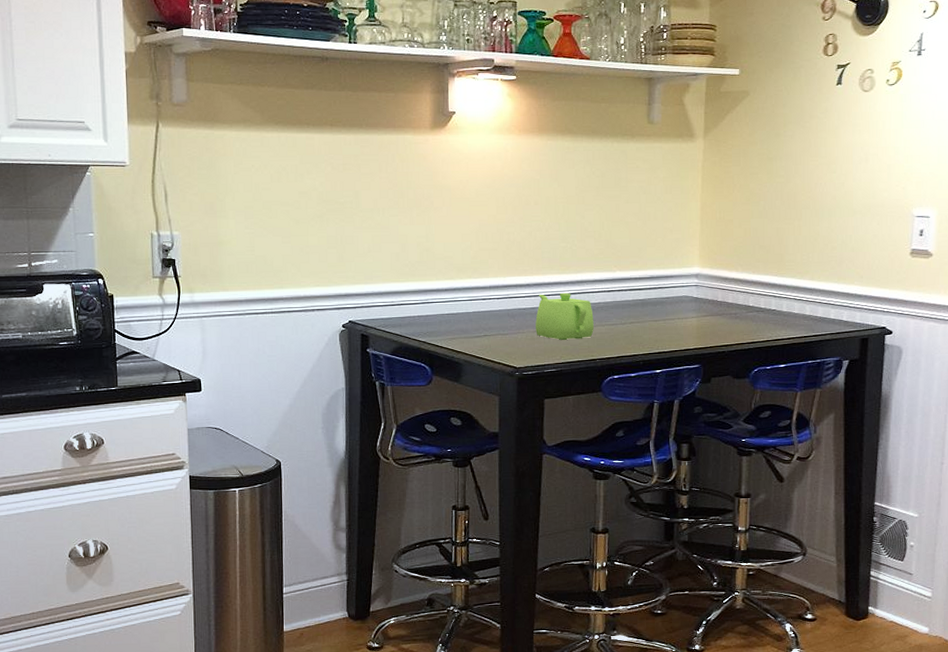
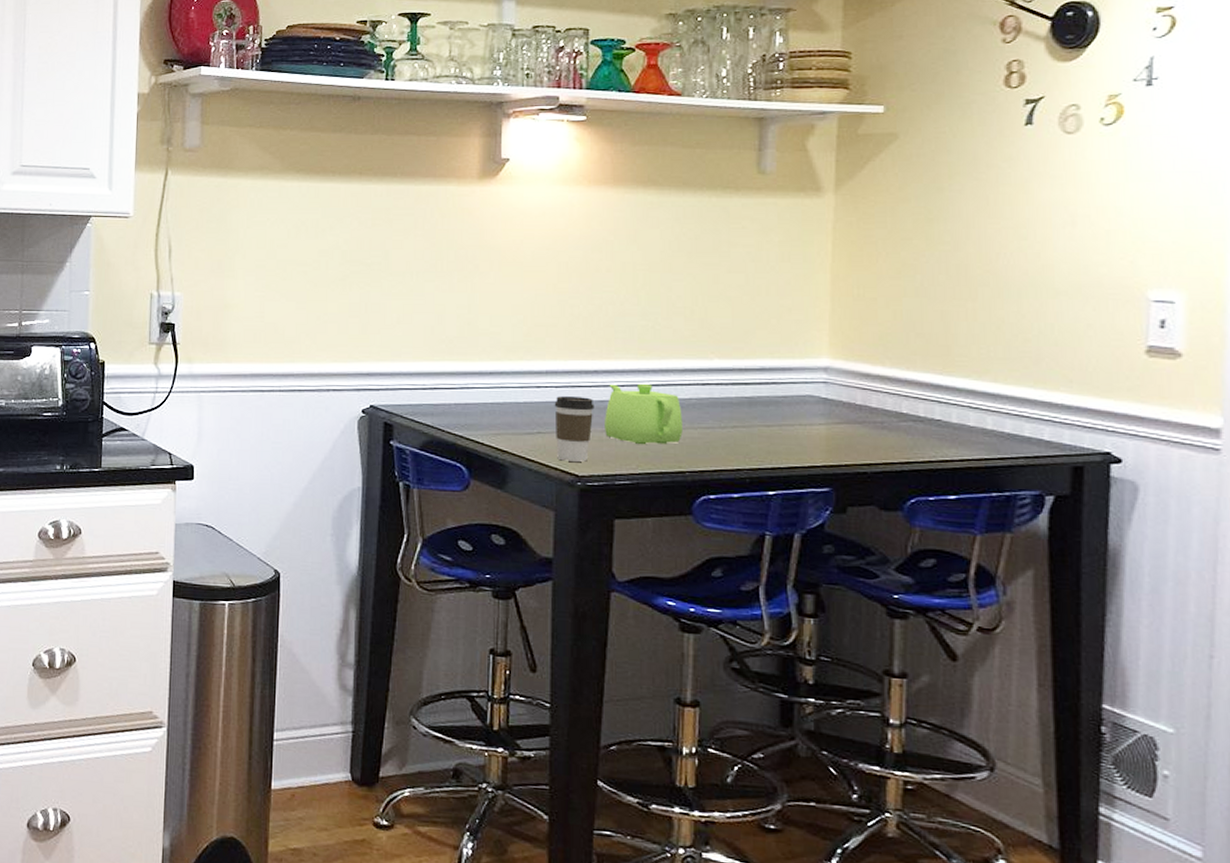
coffee cup: none [497,305,528,357] -> present [554,396,594,462]

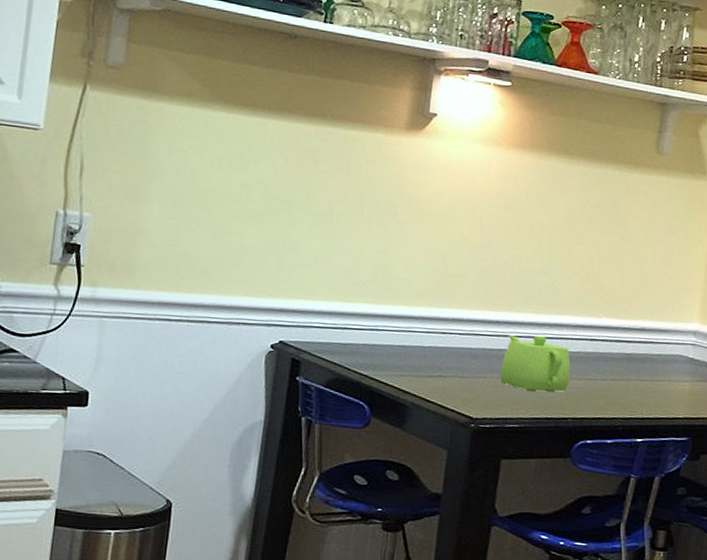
coffee cup: present [554,396,594,462] -> none [455,343,493,405]

